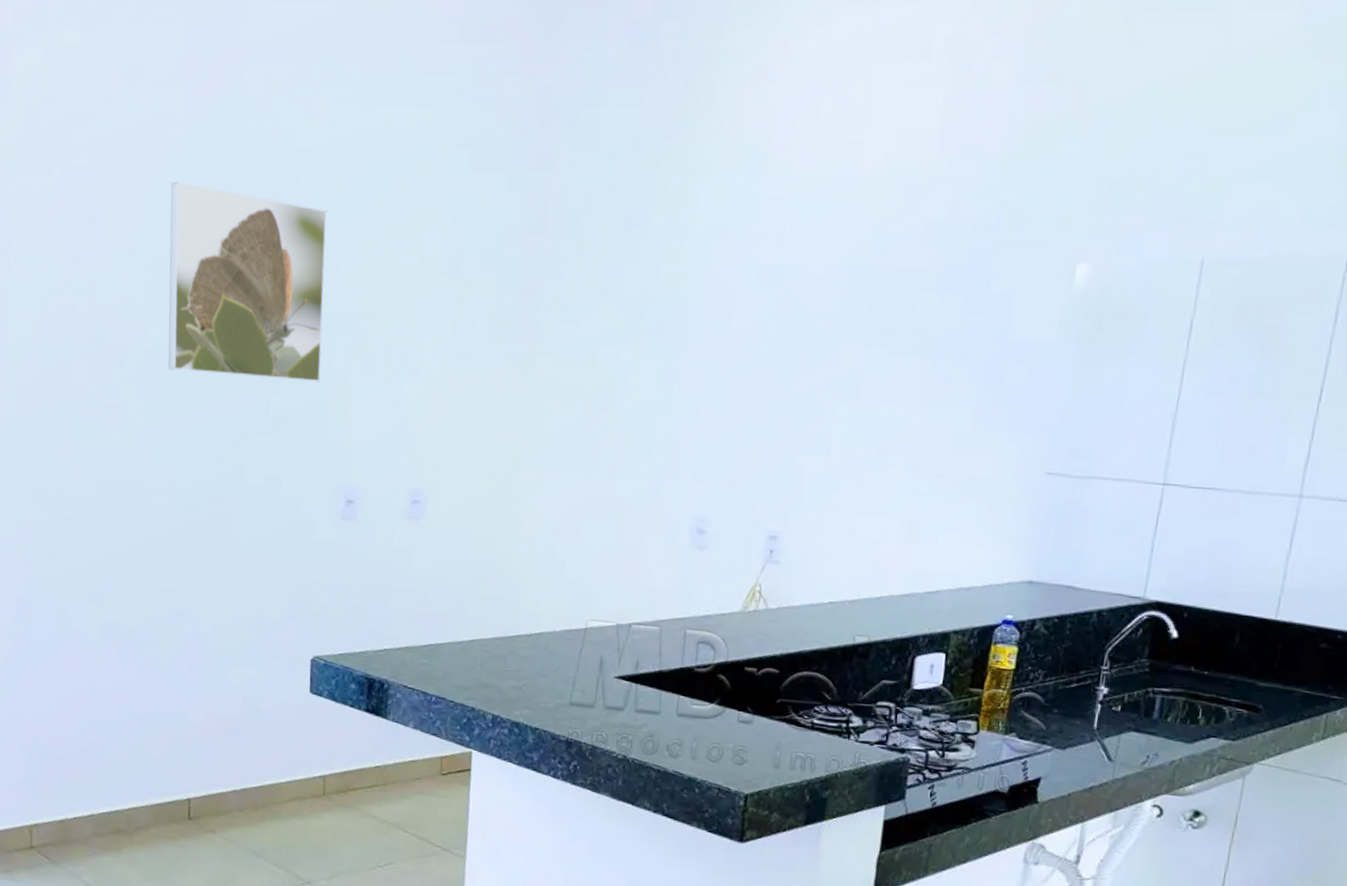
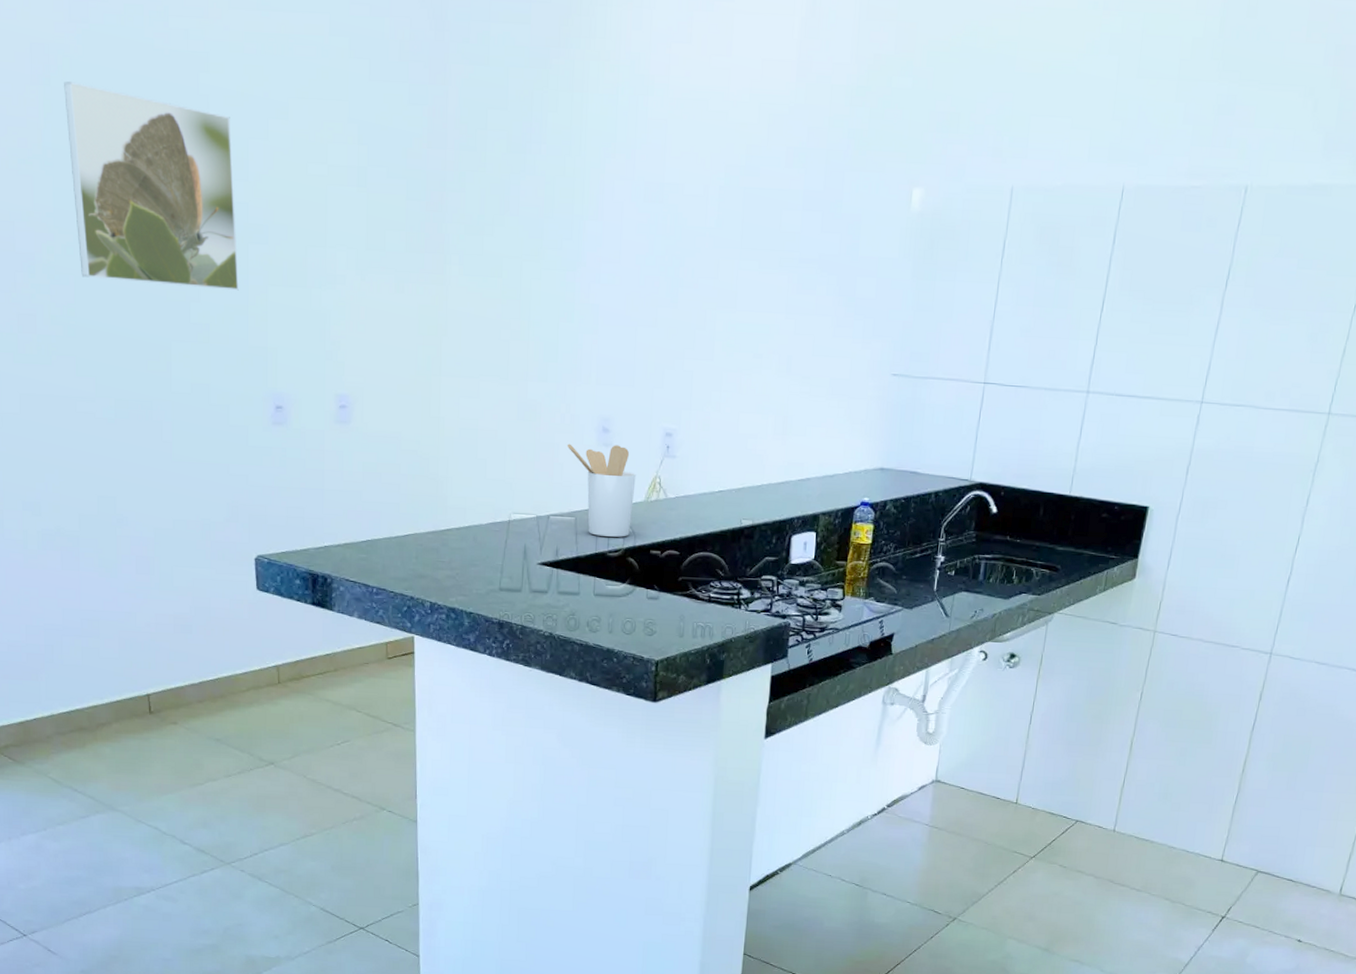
utensil holder: none [655,545,733,651] -> present [566,443,636,537]

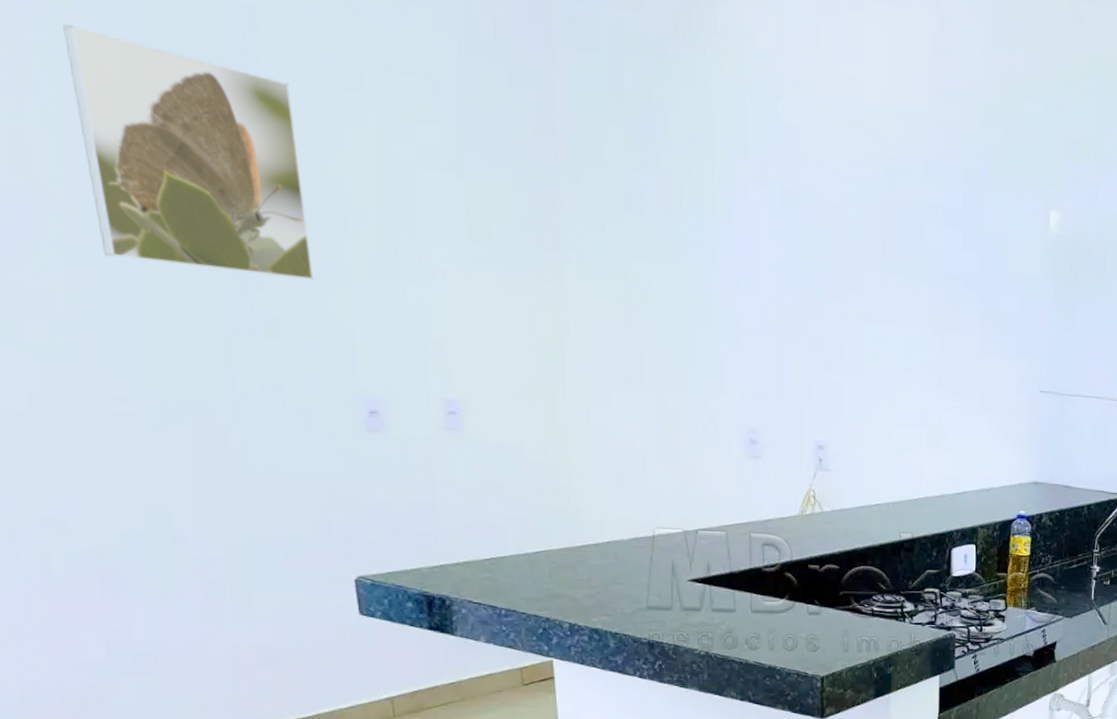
utensil holder: present [566,443,636,537] -> none [712,455,789,552]

